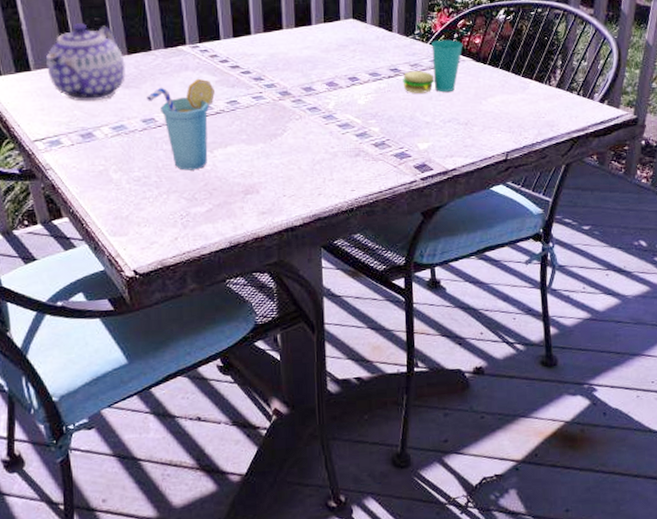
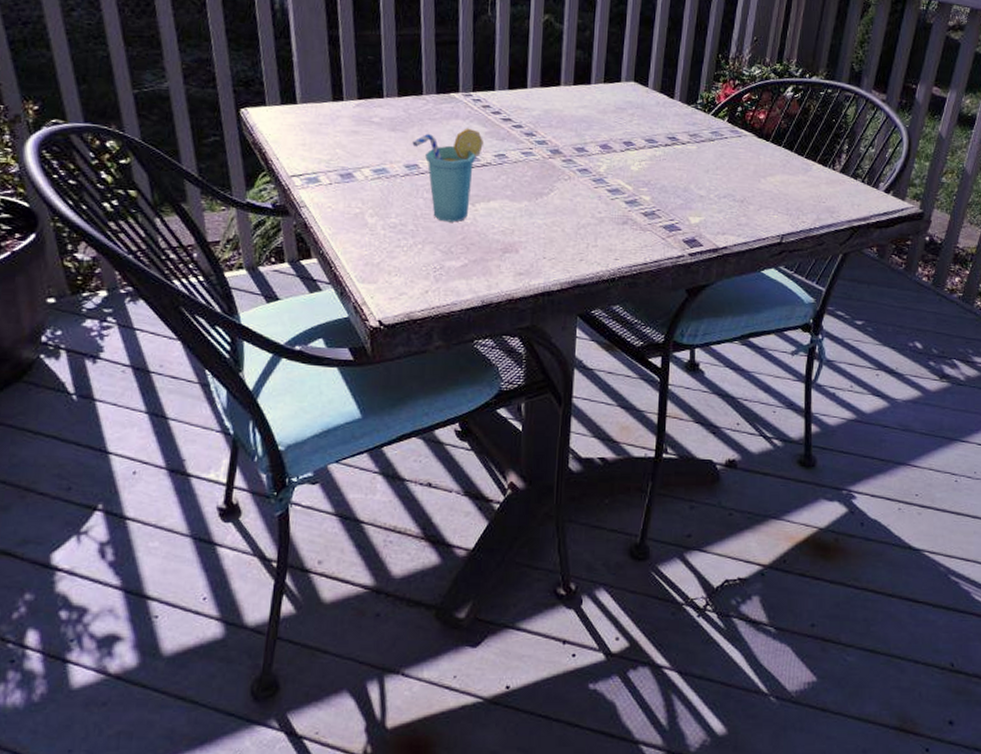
teapot: present [46,23,126,102] -> none [313,60,395,142]
cup: present [402,39,463,93] -> none [680,111,747,167]

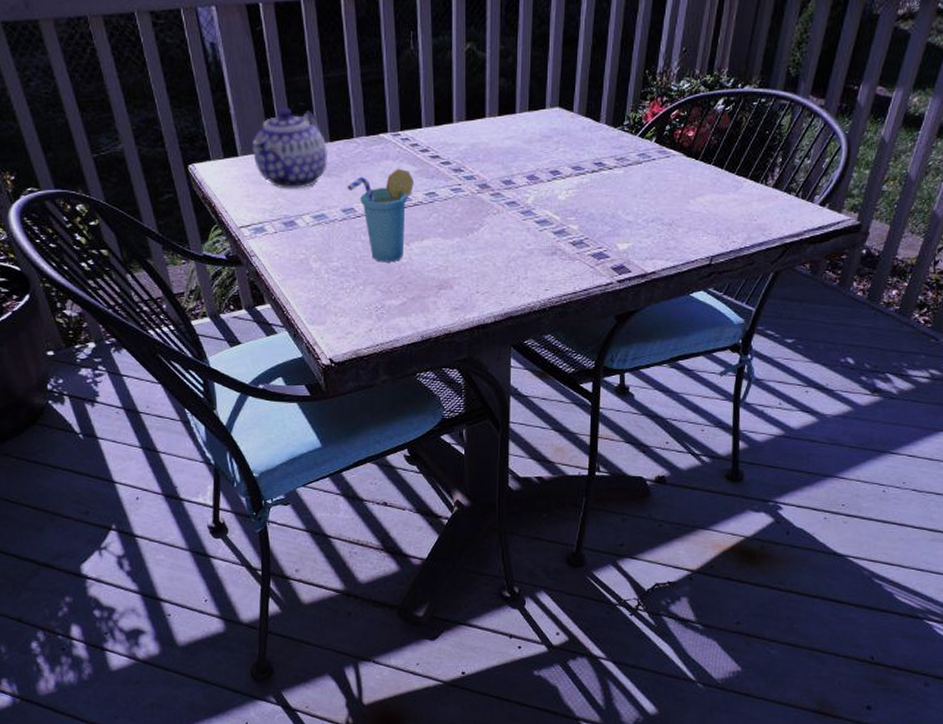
teapot: none [313,60,395,142] -> present [253,108,329,189]

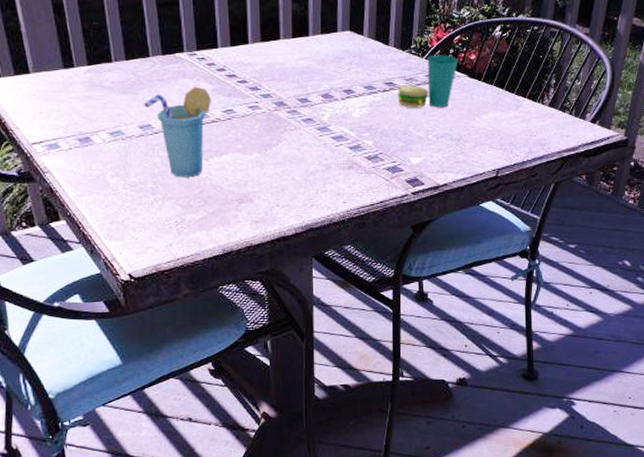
teapot: present [253,108,329,189] -> none [45,27,124,106]
cup: none [606,131,675,190] -> present [397,54,459,108]

